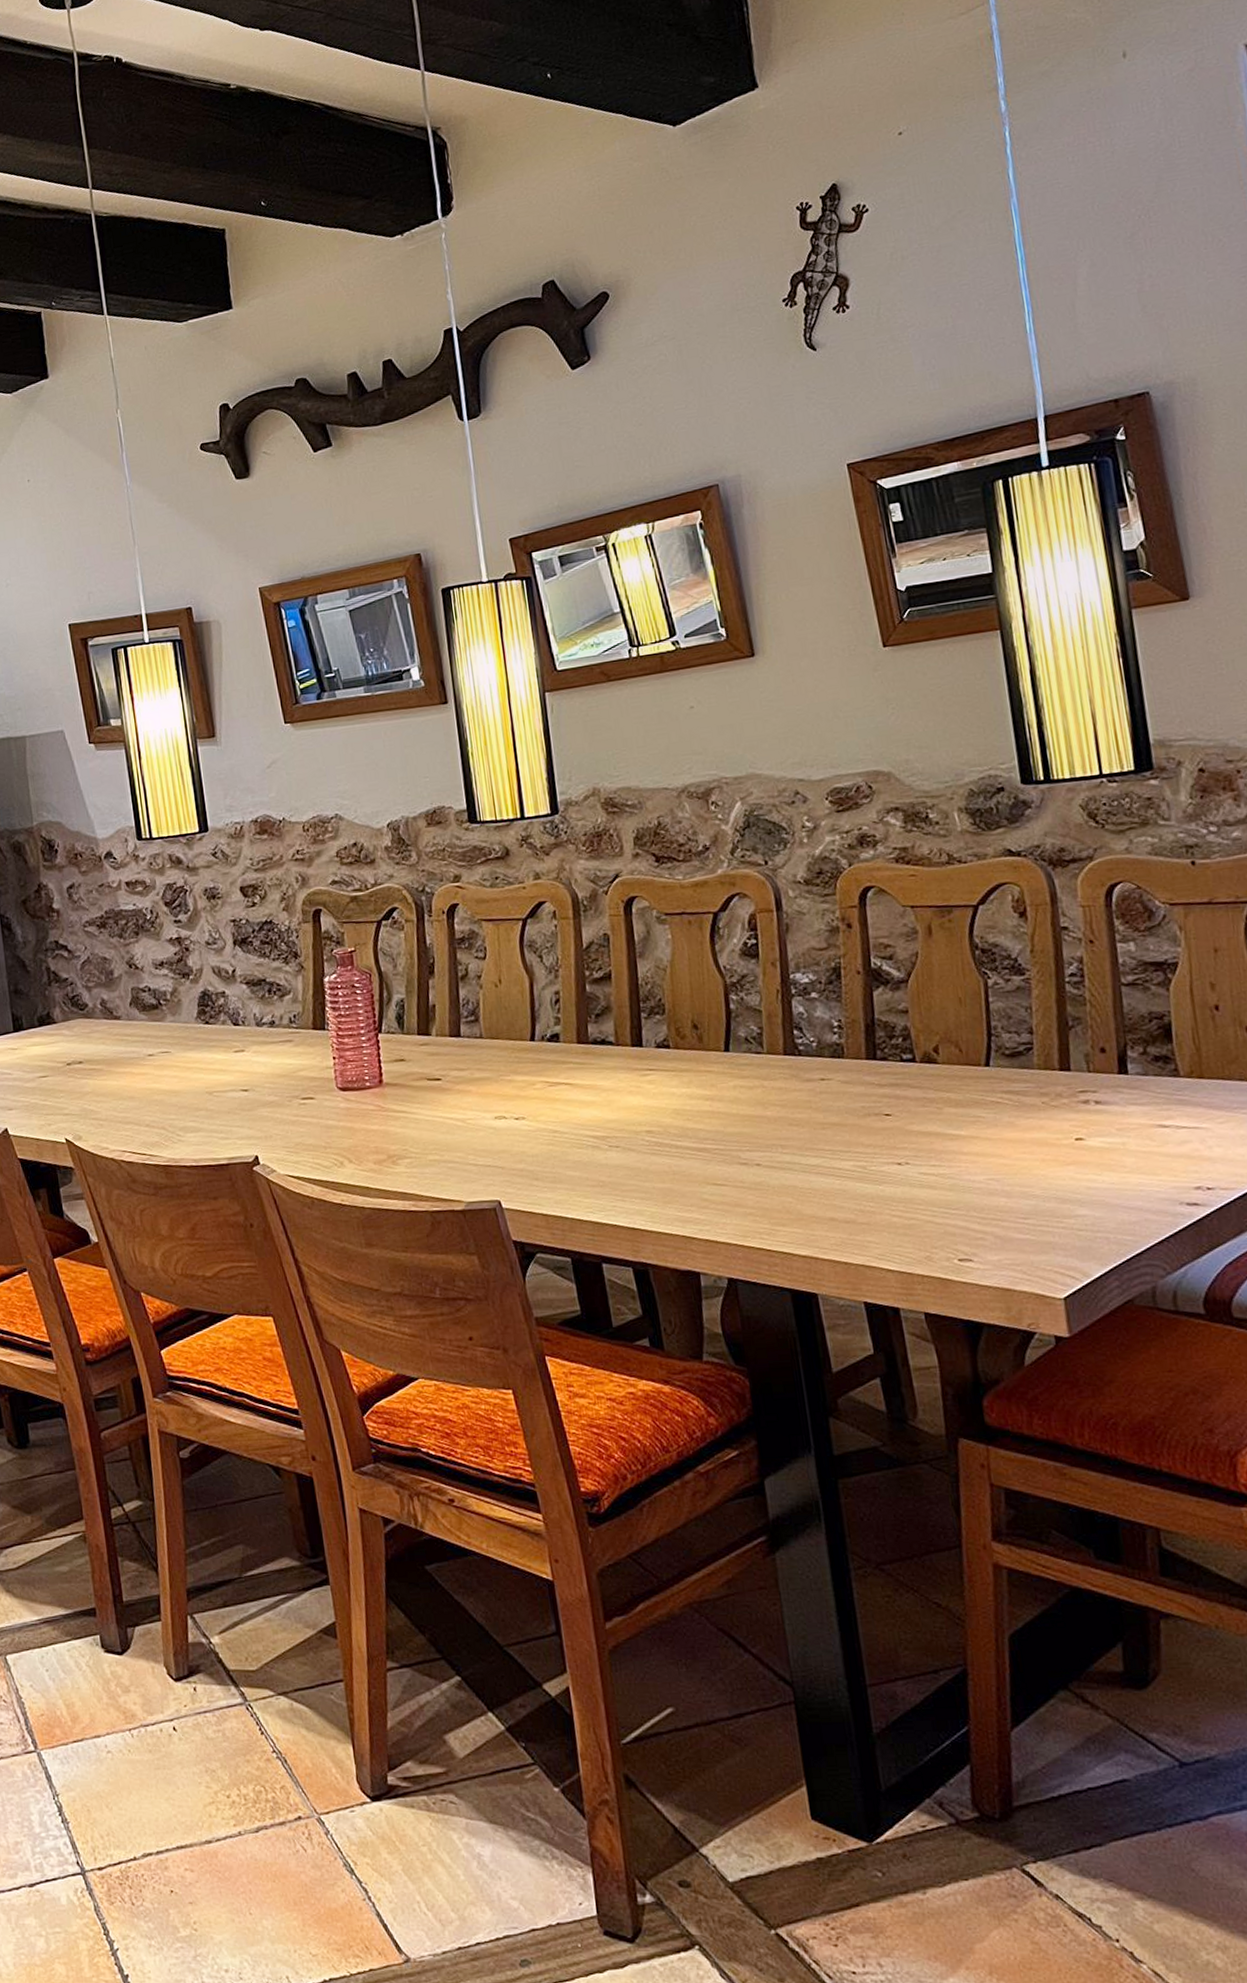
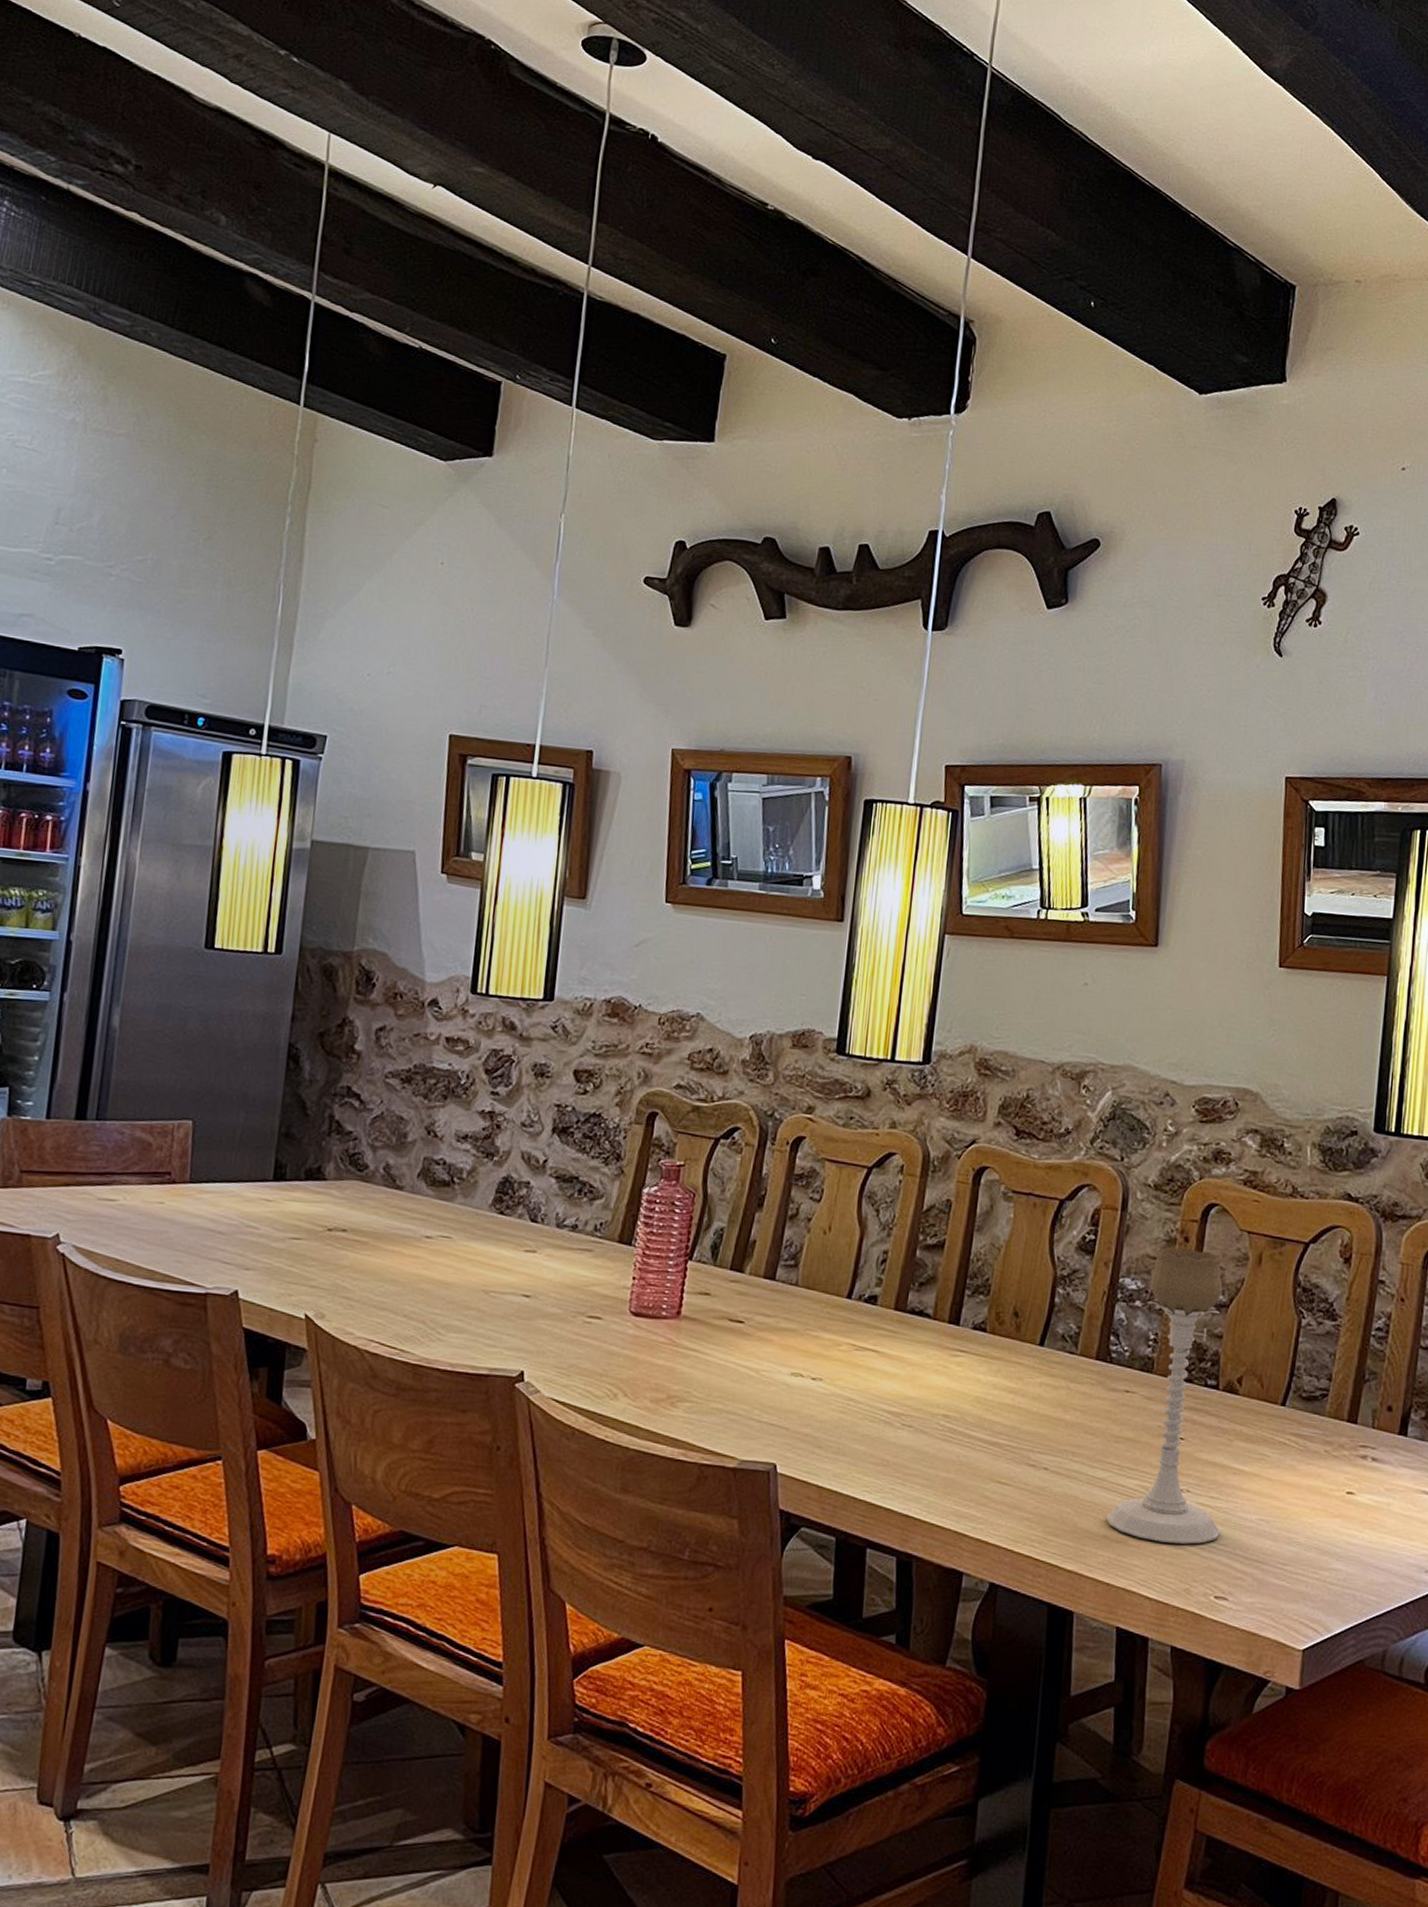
candle holder: none [820,932,951,1216] -> present [1106,1247,1224,1544]

